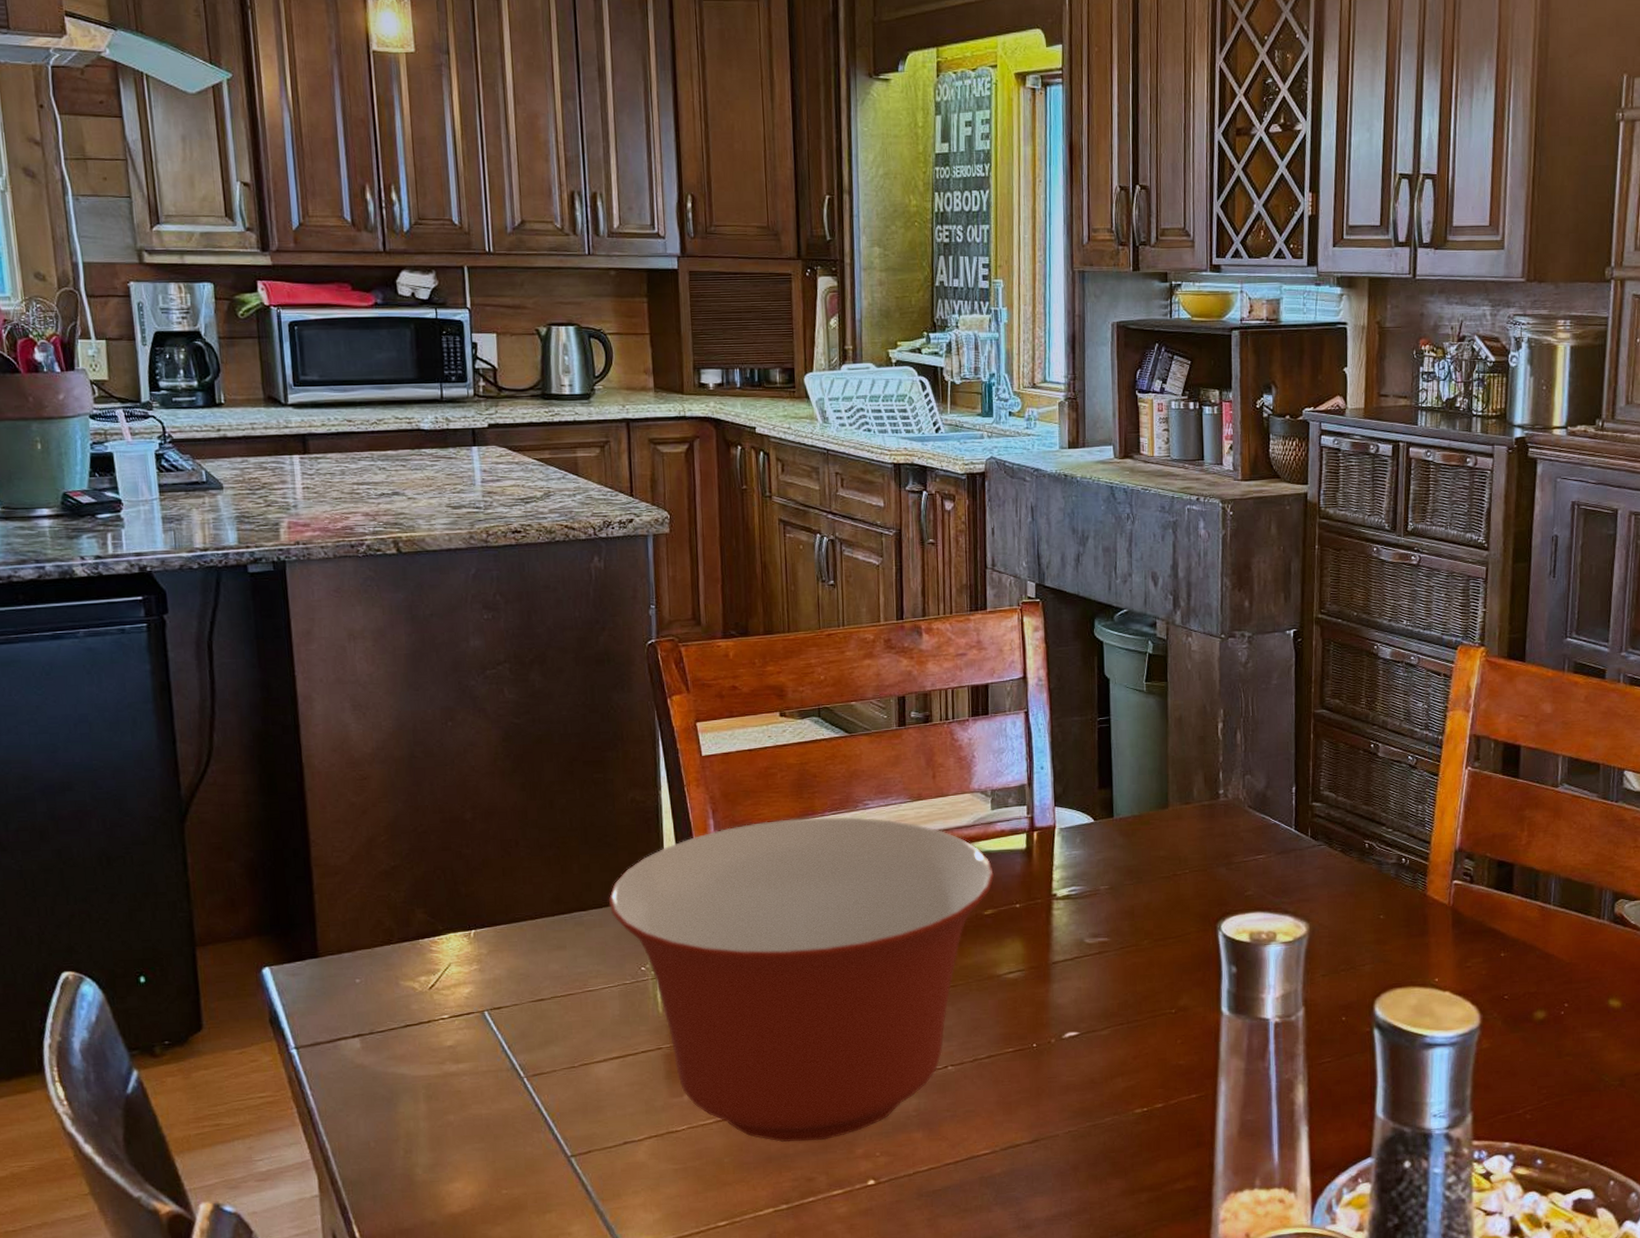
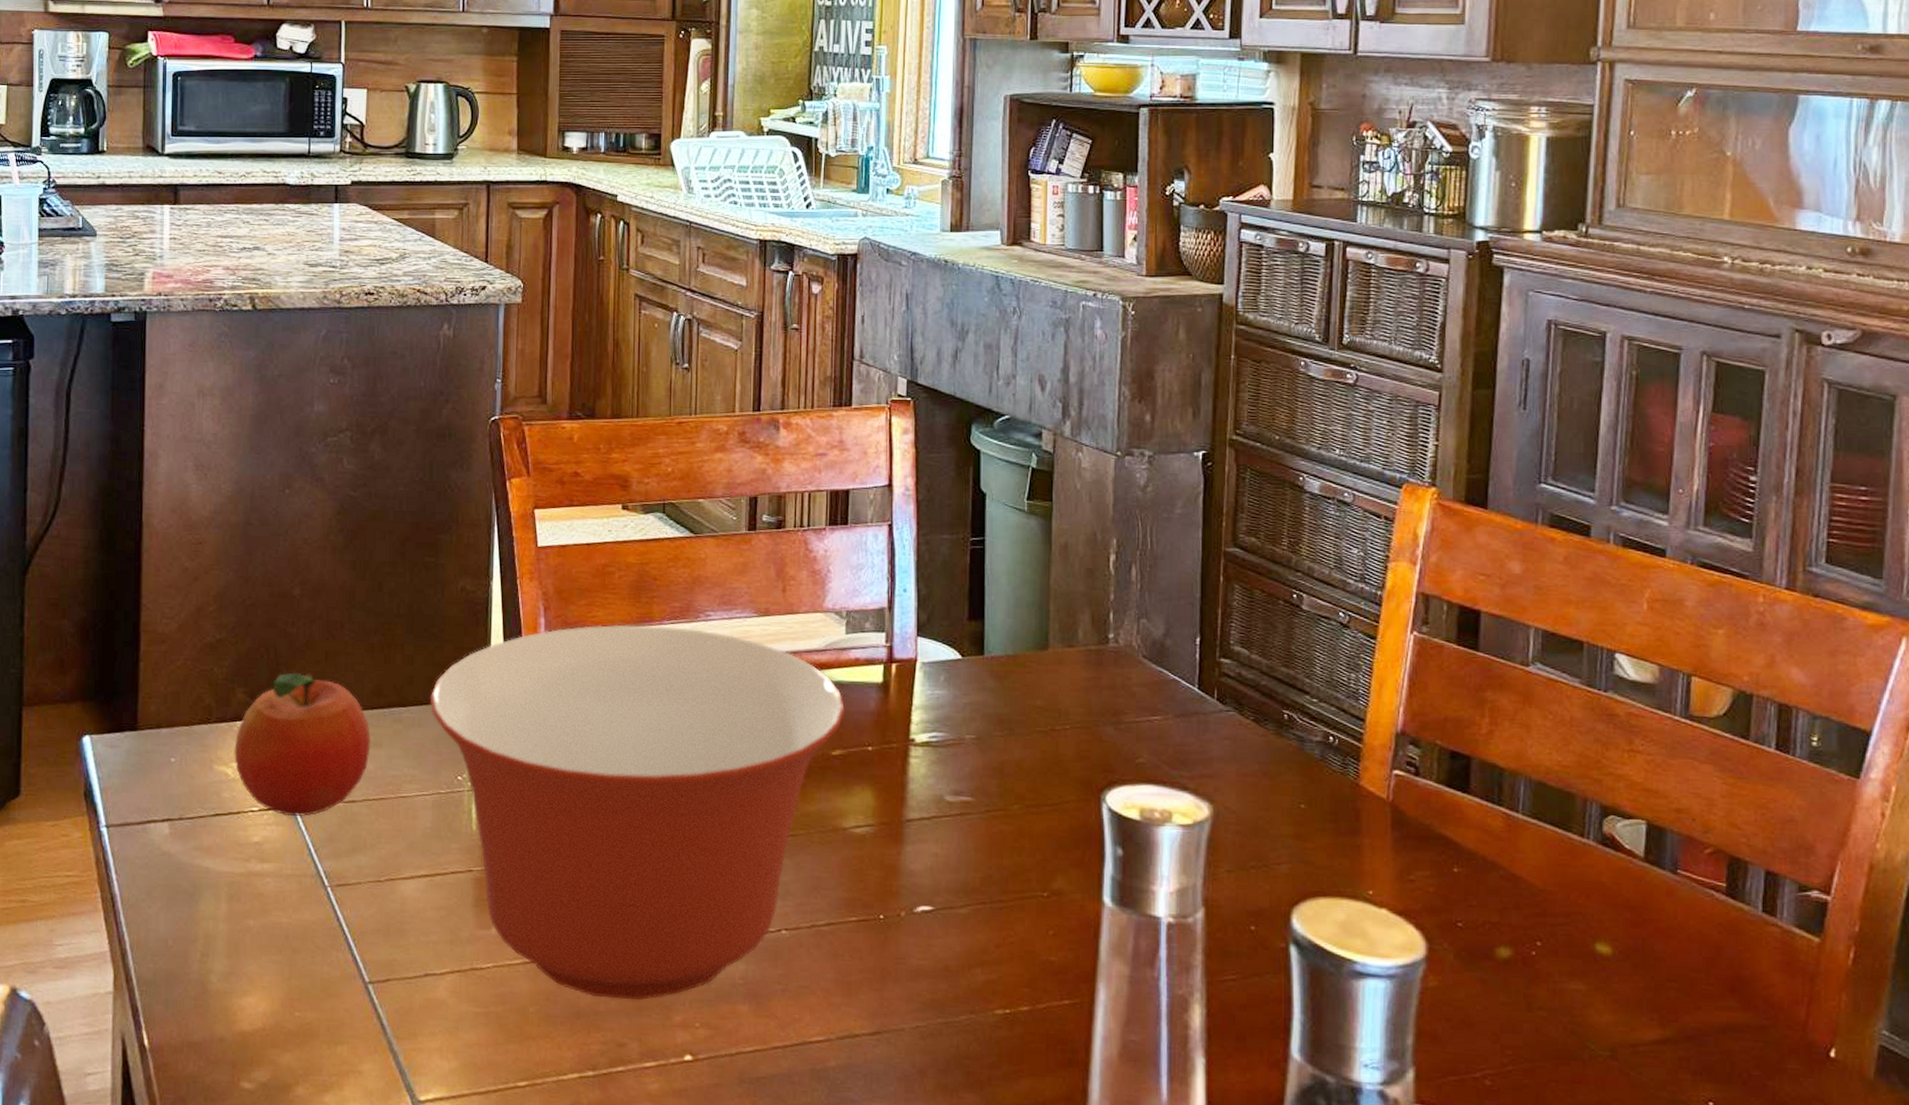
fruit: none [419,889,555,1020] -> present [234,672,372,817]

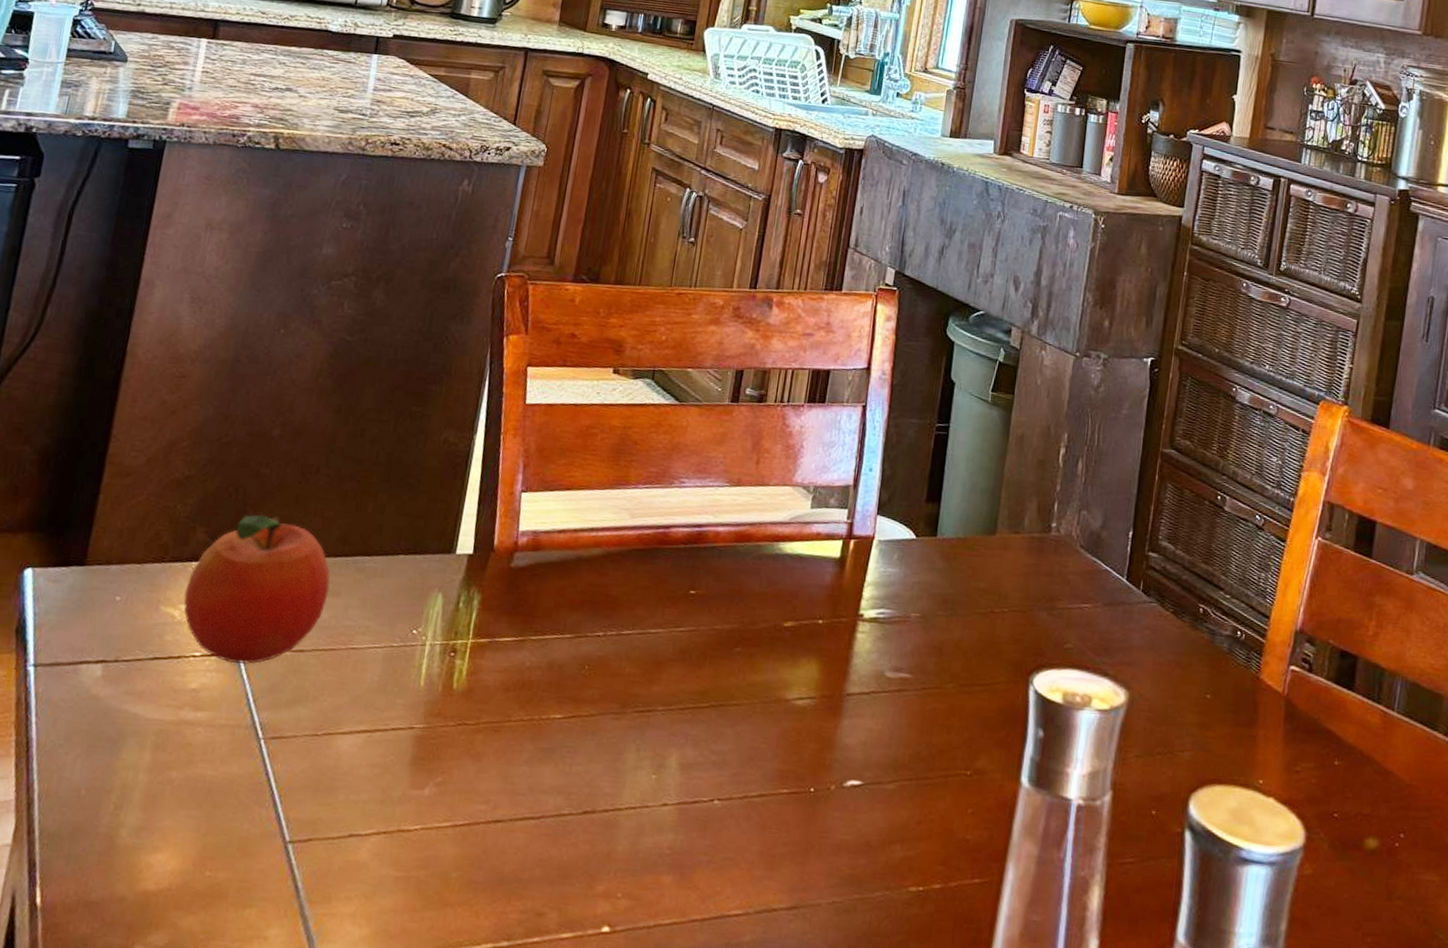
mixing bowl: present [429,624,845,1001] -> none [395,485,802,869]

